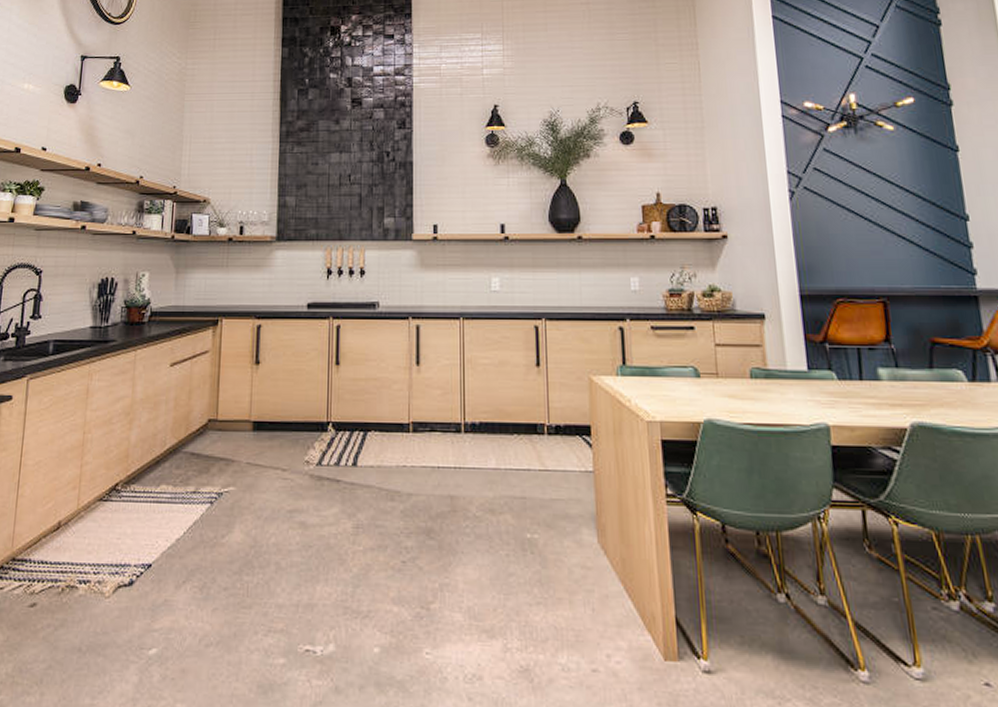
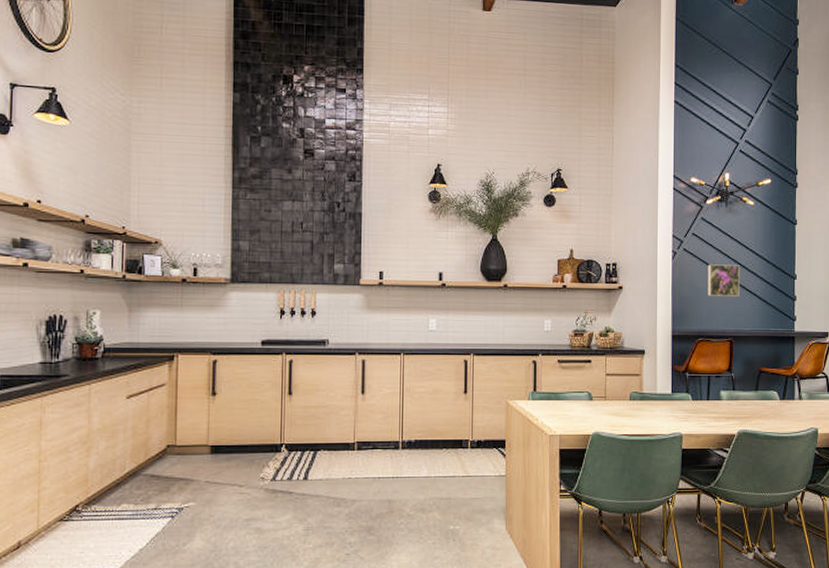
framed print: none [839,205,889,245] -> present [707,264,740,297]

